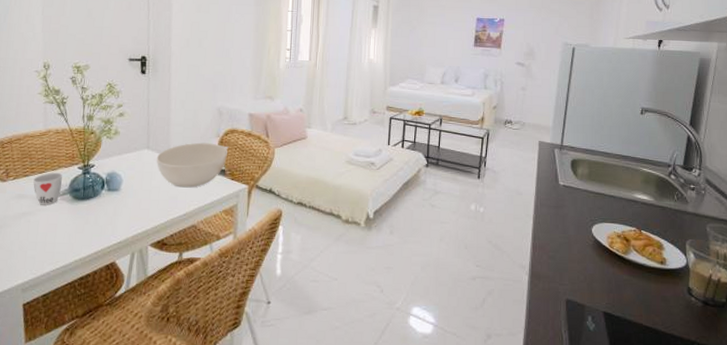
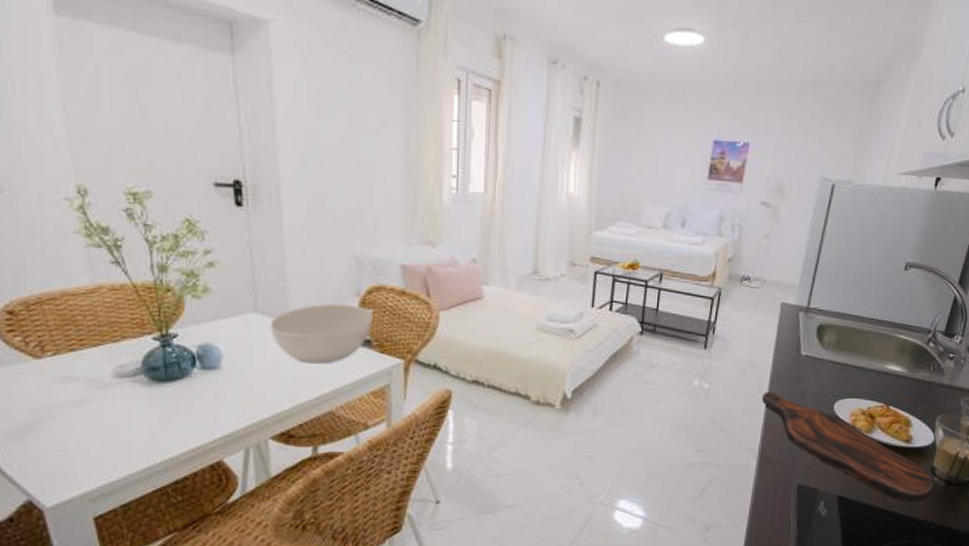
cup: present [32,172,63,205] -> none [83,345,131,390]
cutting board: none [528,215,691,322] -> present [761,391,933,503]

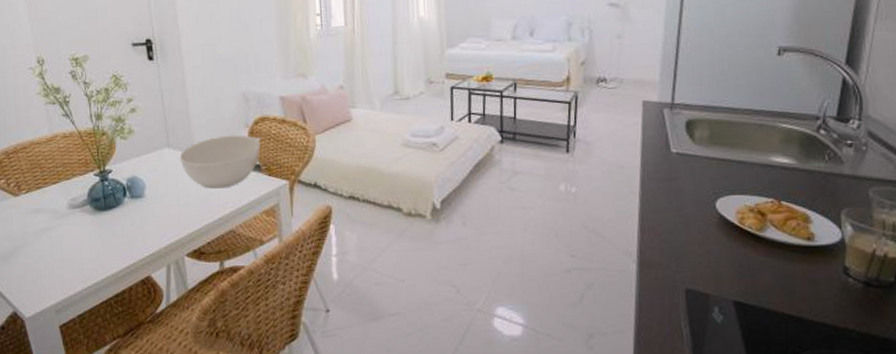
cutting board: present [761,391,933,503] -> none [633,192,849,308]

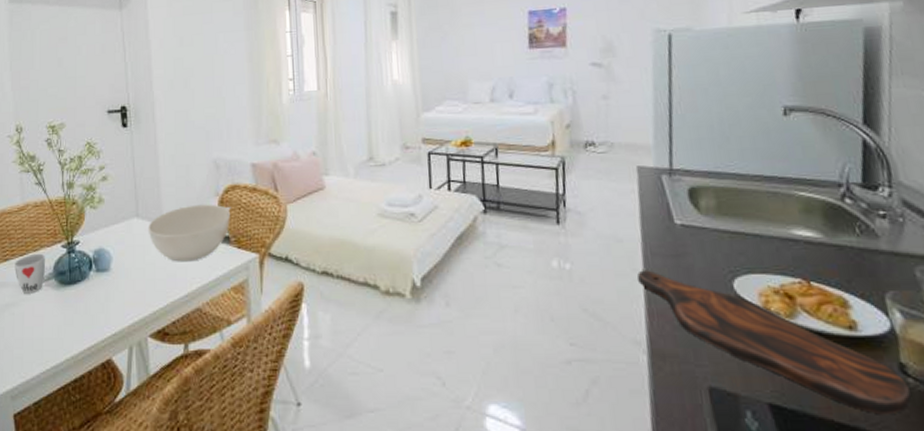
cup: none [47,181,80,219] -> present [13,253,46,294]
cutting board: none [633,192,849,308] -> present [636,270,911,415]

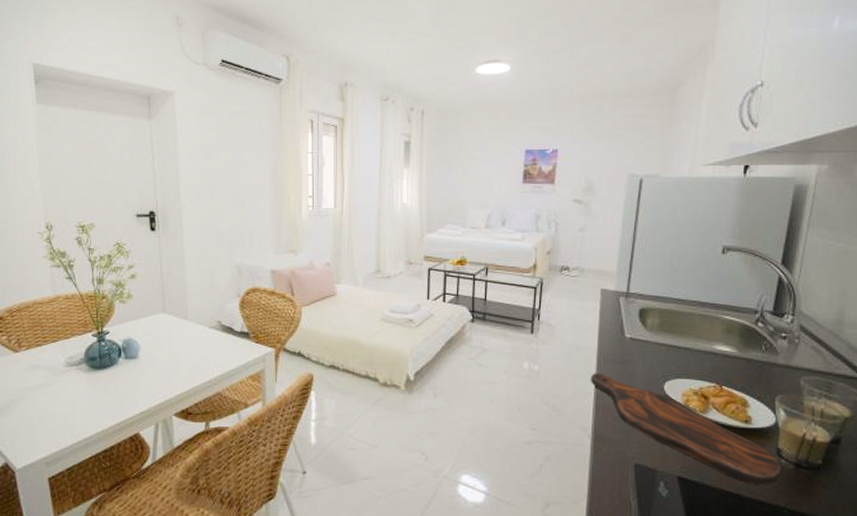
cup: present [13,253,46,294] -> none [46,341,77,376]
bowl: present [148,204,231,262] -> none [174,304,251,353]

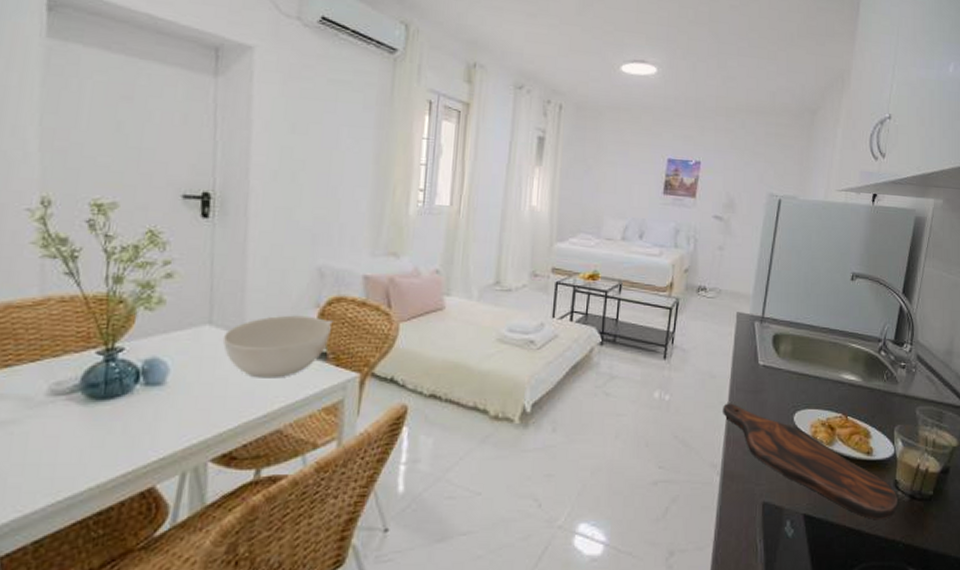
bowl: none [174,304,251,353] -> present [222,315,333,378]

